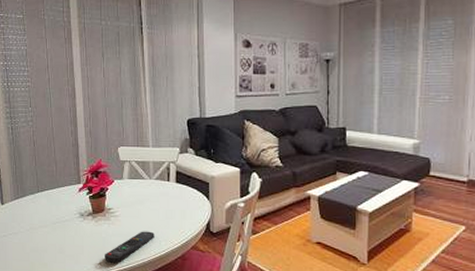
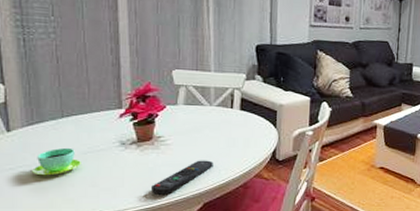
cup: none [18,218,52,243] -> present [32,147,81,176]

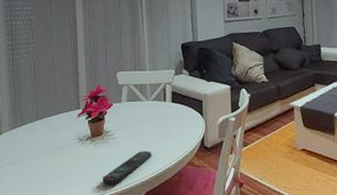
cup: present [32,147,81,176] -> none [15,146,50,172]

